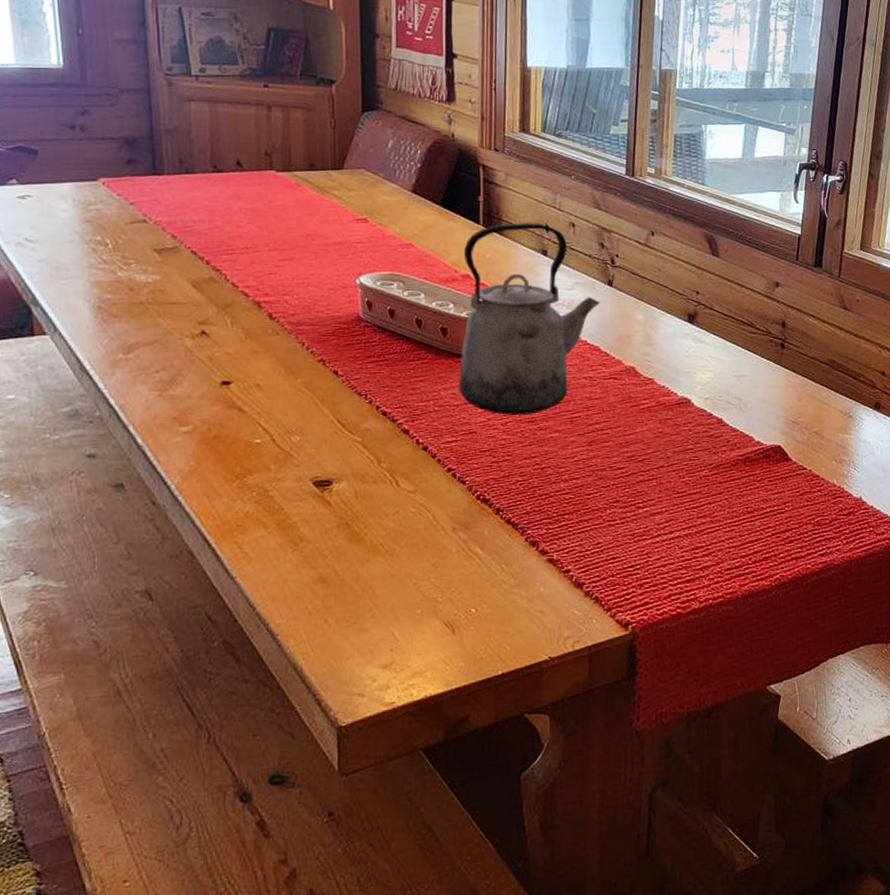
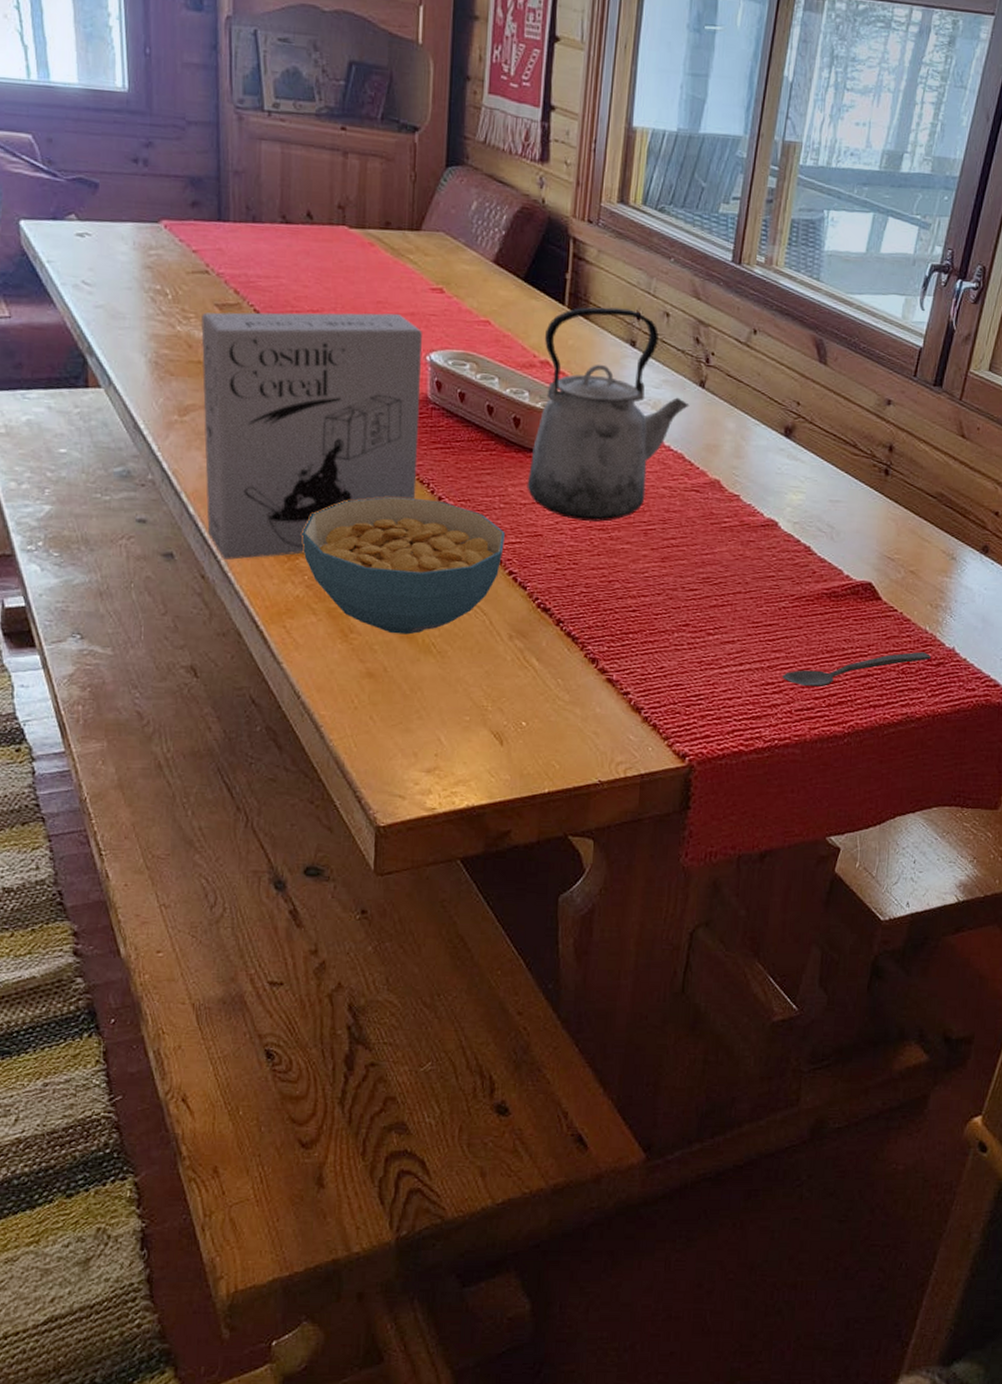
cereal box: none [142,243,355,484] -> present [201,312,422,560]
cereal bowl: none [248,409,441,539] -> present [302,496,505,635]
spoon: none [709,503,842,547] -> present [781,651,932,687]

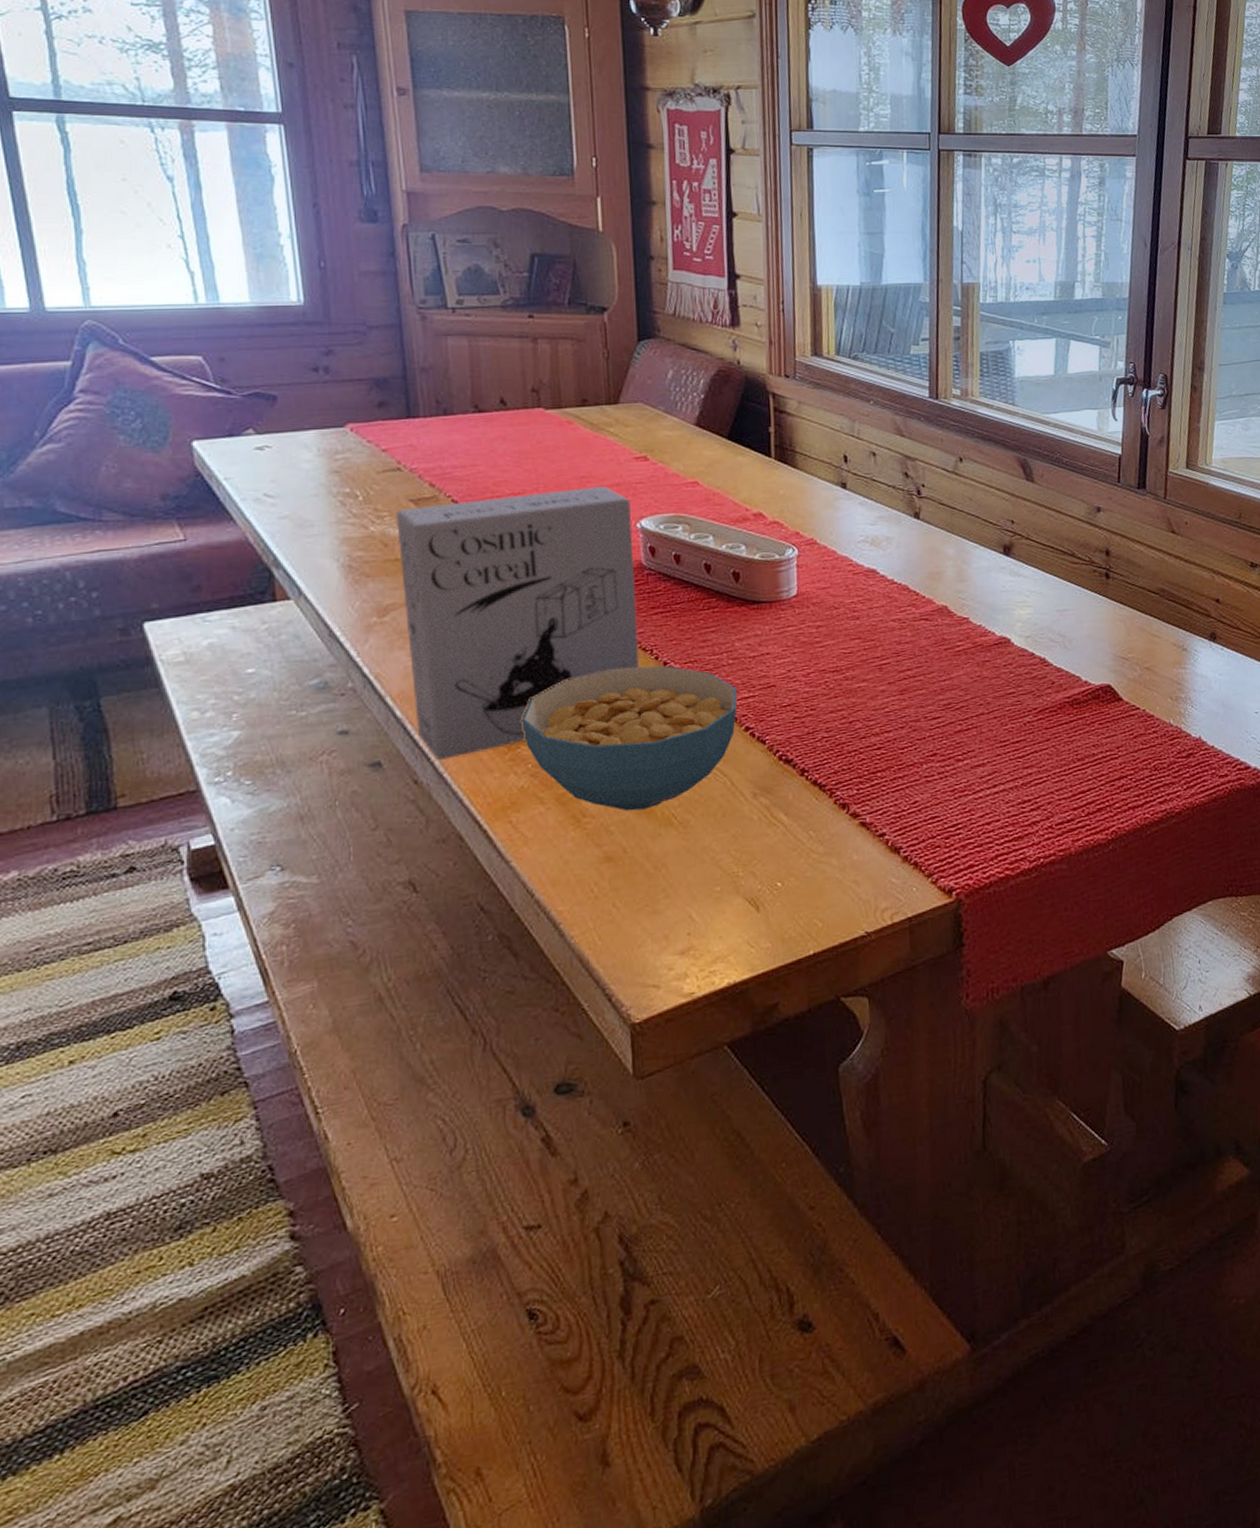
kettle: present [527,307,690,522] -> none [753,453,907,665]
spoon: present [781,651,932,687] -> none [1037,745,1181,799]

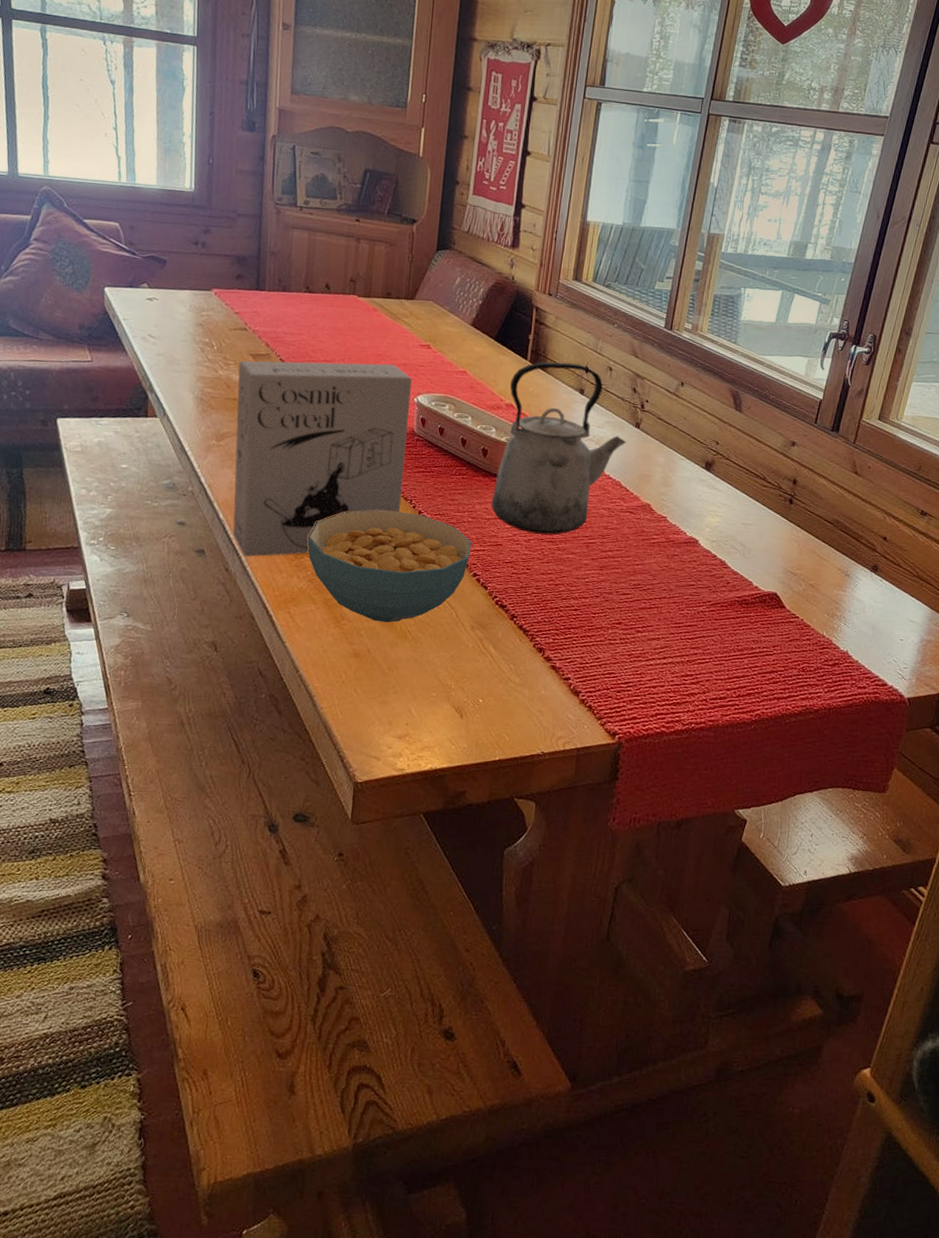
kettle: none [753,453,907,665] -> present [491,362,627,535]

